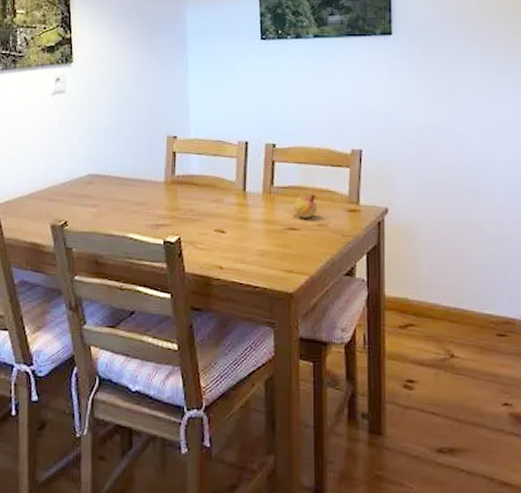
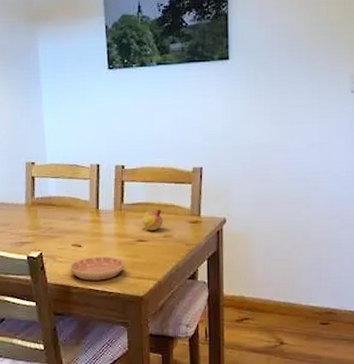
saucer: none [211,245,274,272] -> present [70,257,125,281]

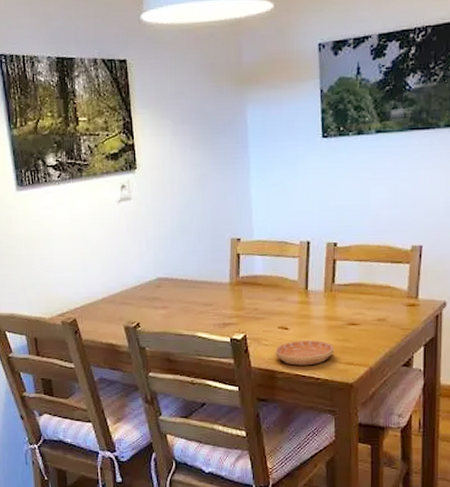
fruit: present [142,208,164,231] -> none [354,289,379,314]

